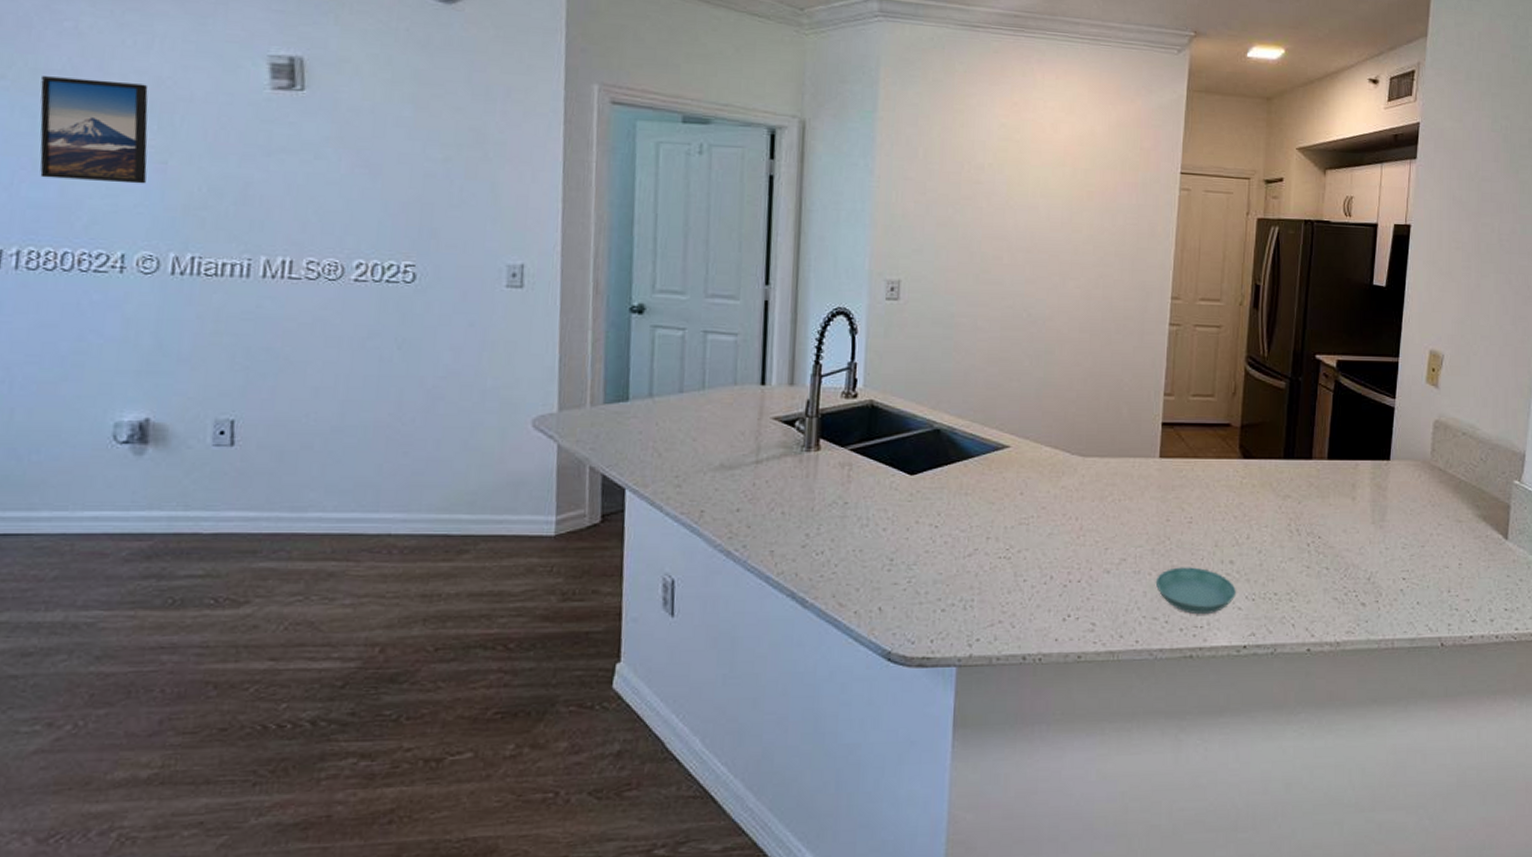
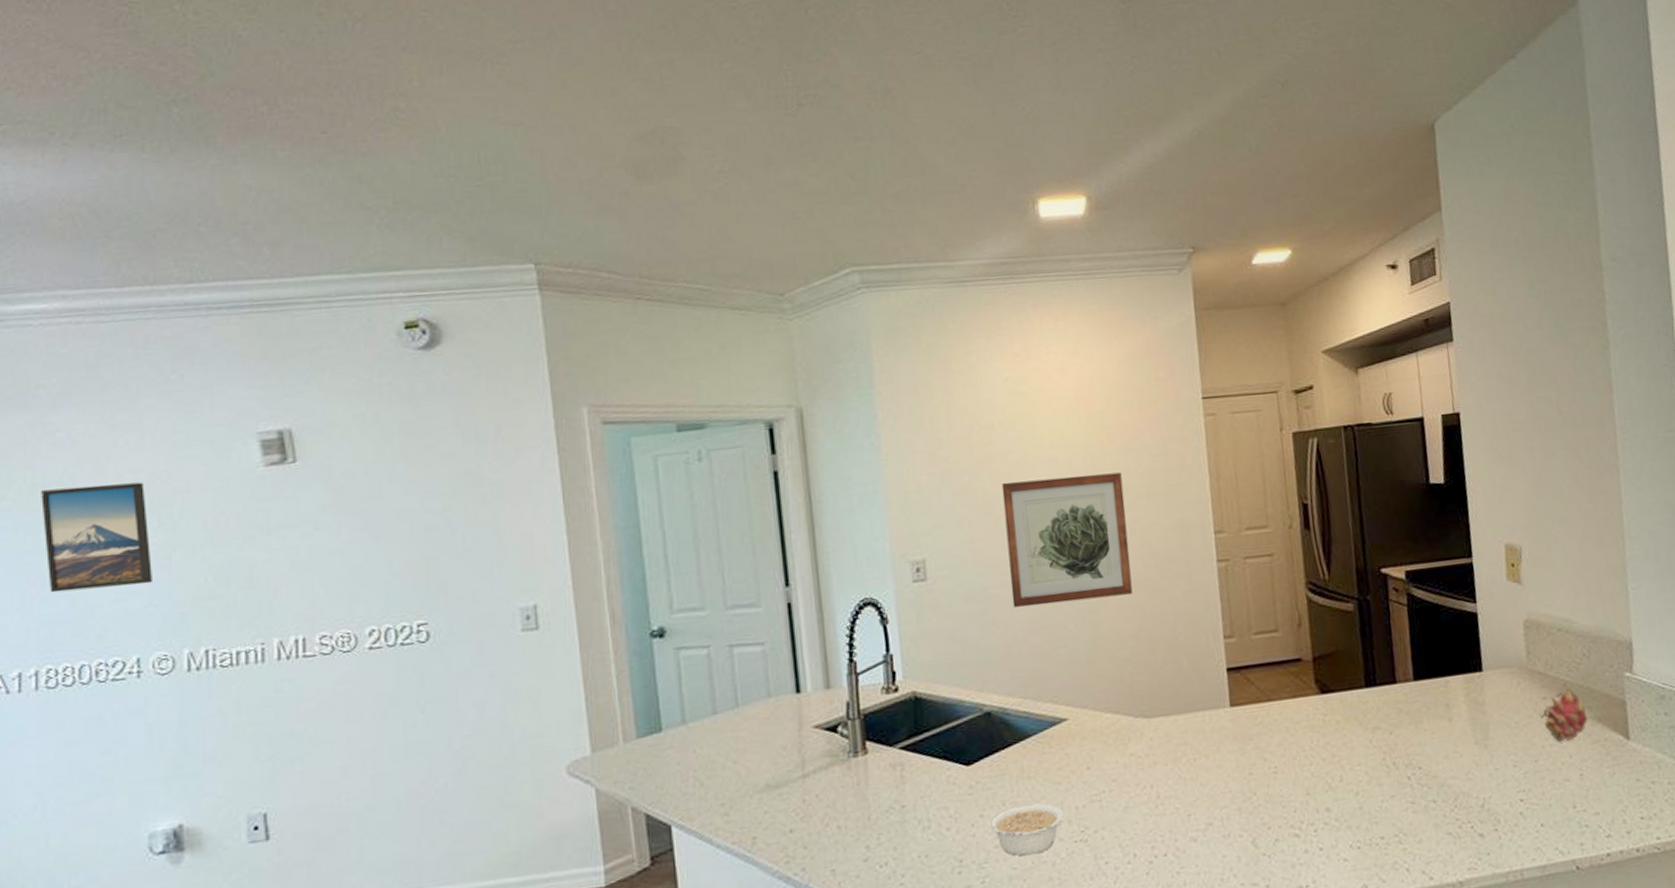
legume: none [922,517,993,564] -> present [988,802,1064,857]
wall art: none [975,221,1095,342] -> present [1001,472,1133,608]
saucer: present [1155,567,1236,615] -> none [1248,821,1339,873]
fruit: none [1433,483,1475,533] -> present [1540,684,1588,742]

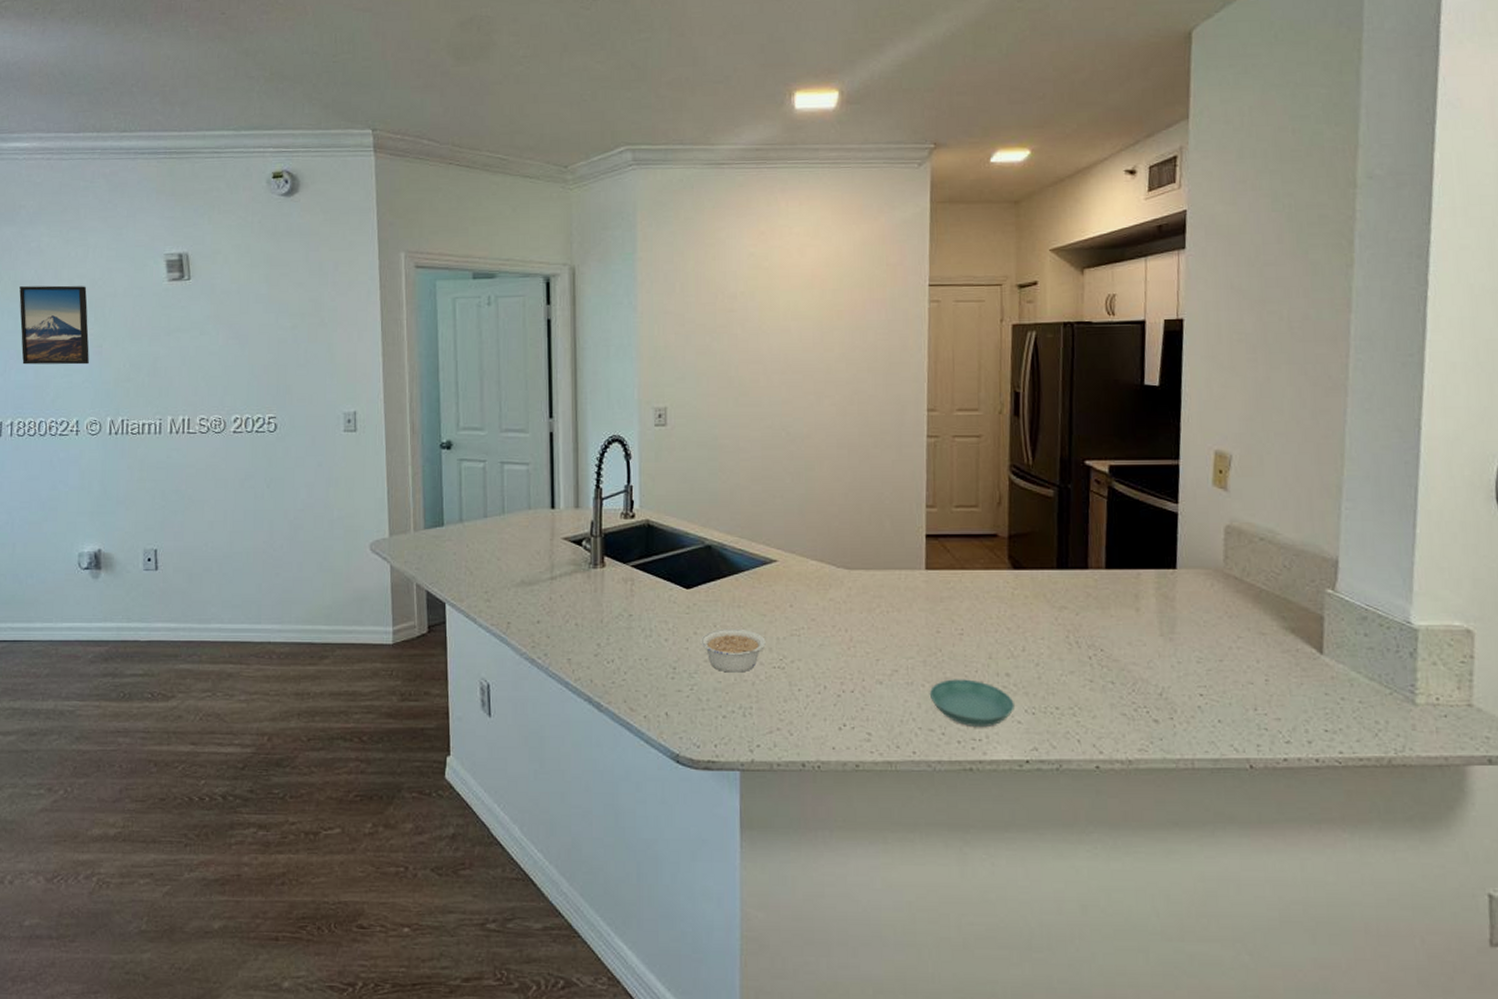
wall art: present [1001,472,1133,608] -> none [738,346,847,459]
saucer: none [1248,821,1339,873] -> present [929,679,1014,728]
fruit: present [1540,684,1588,742] -> none [1231,592,1281,647]

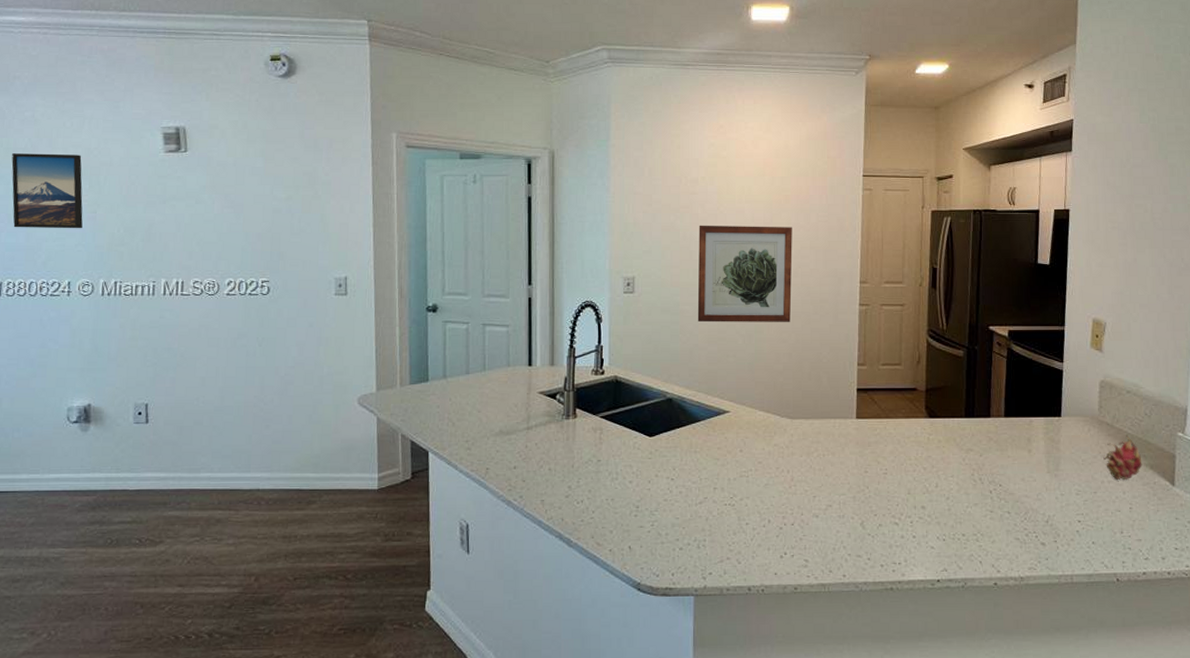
legume: present [701,628,766,673] -> none [661,471,718,510]
wall art: none [738,346,847,459] -> present [697,225,793,323]
saucer: present [929,679,1014,728] -> none [857,512,928,553]
fruit: none [1231,592,1281,647] -> present [1103,436,1142,481]

